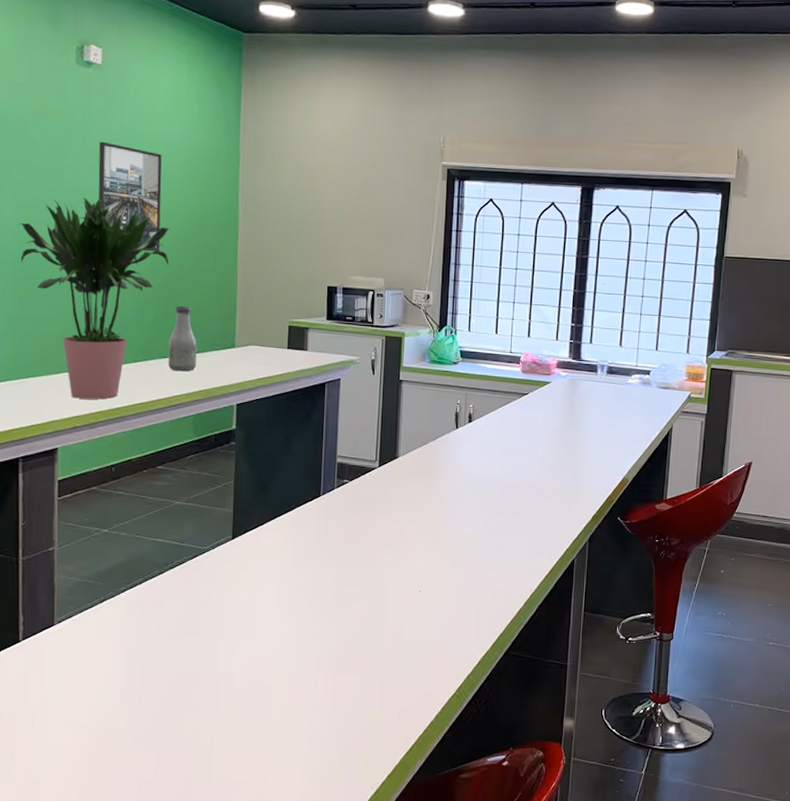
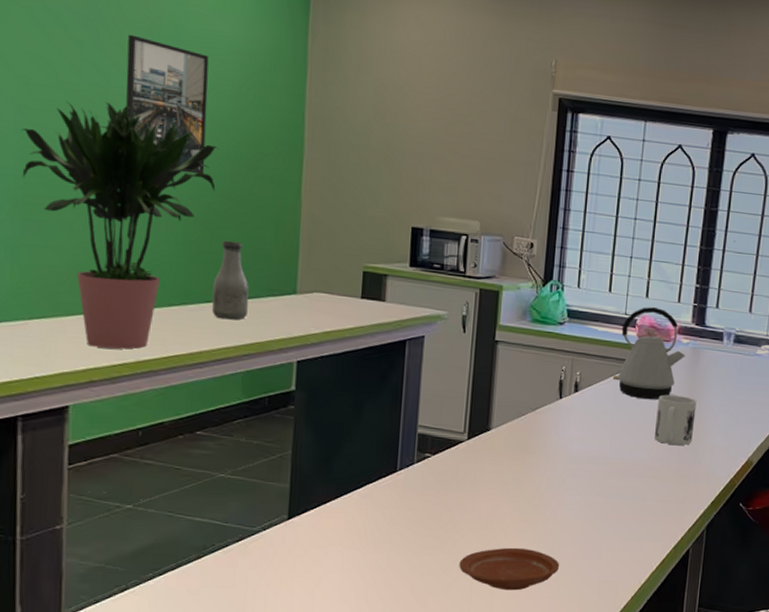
plate: none [375,560,461,599] -> present [459,547,560,591]
kettle: none [501,345,564,427] -> present [612,307,686,400]
mug: none [539,422,576,466] -> present [654,395,697,445]

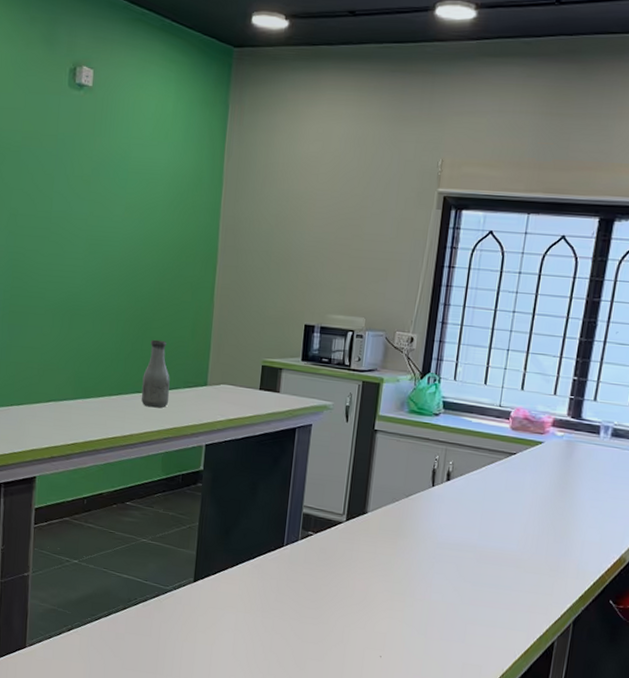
potted plant: present [19,102,218,349] -> none [9,226,151,432]
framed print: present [126,34,209,174] -> none [83,167,146,283]
plate: present [459,547,560,591] -> none [334,623,426,665]
kettle: present [612,307,686,400] -> none [484,399,559,492]
mug: present [654,395,697,445] -> none [523,487,569,538]

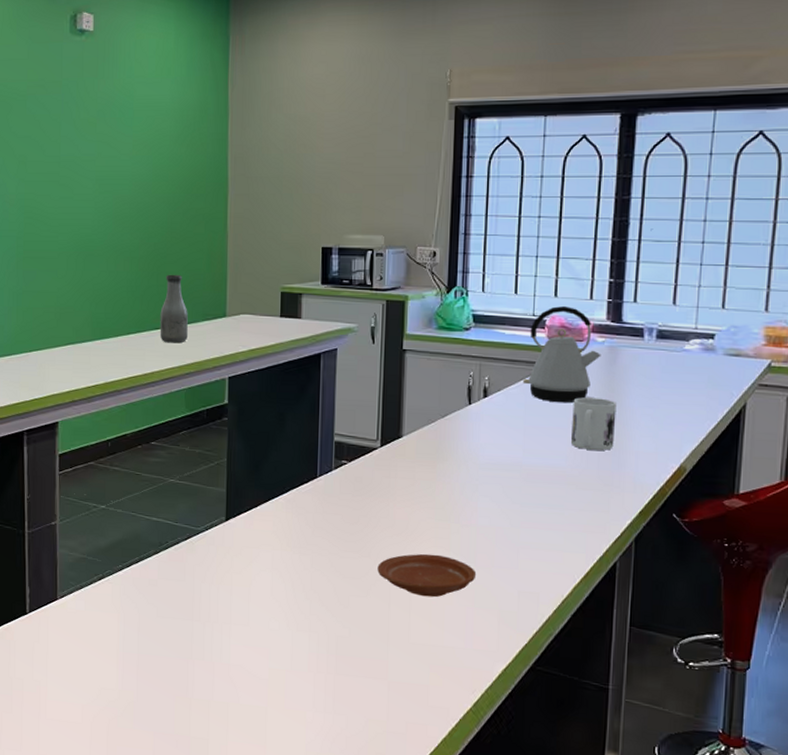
plate: none [334,623,426,665] -> present [377,553,477,598]
kettle: none [484,399,559,492] -> present [522,306,601,403]
mug: none [523,487,569,538] -> present [570,397,617,451]

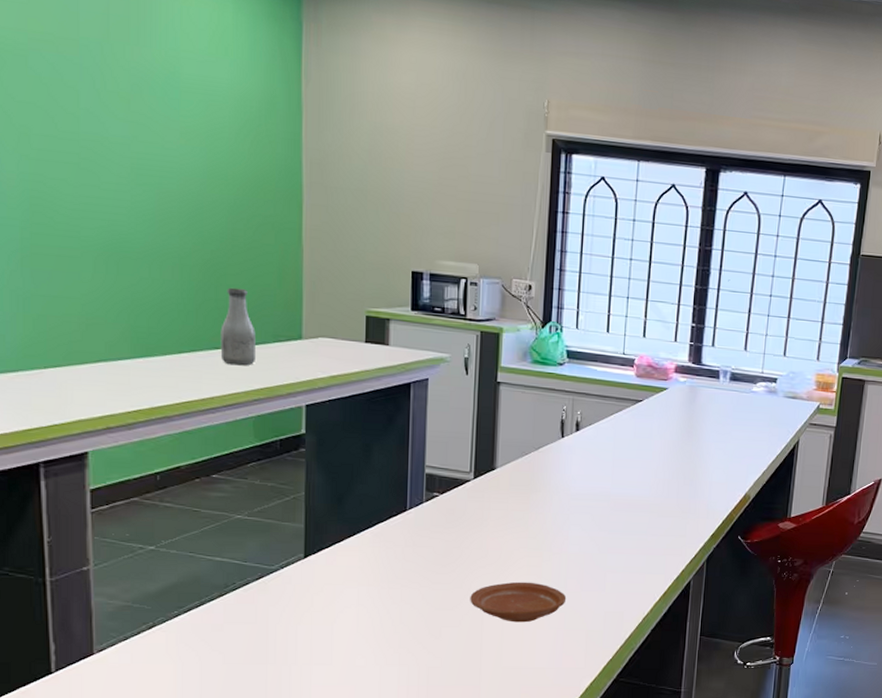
kettle: present [522,306,601,403] -> none [612,346,683,438]
mug: present [570,397,617,451] -> none [654,432,695,481]

